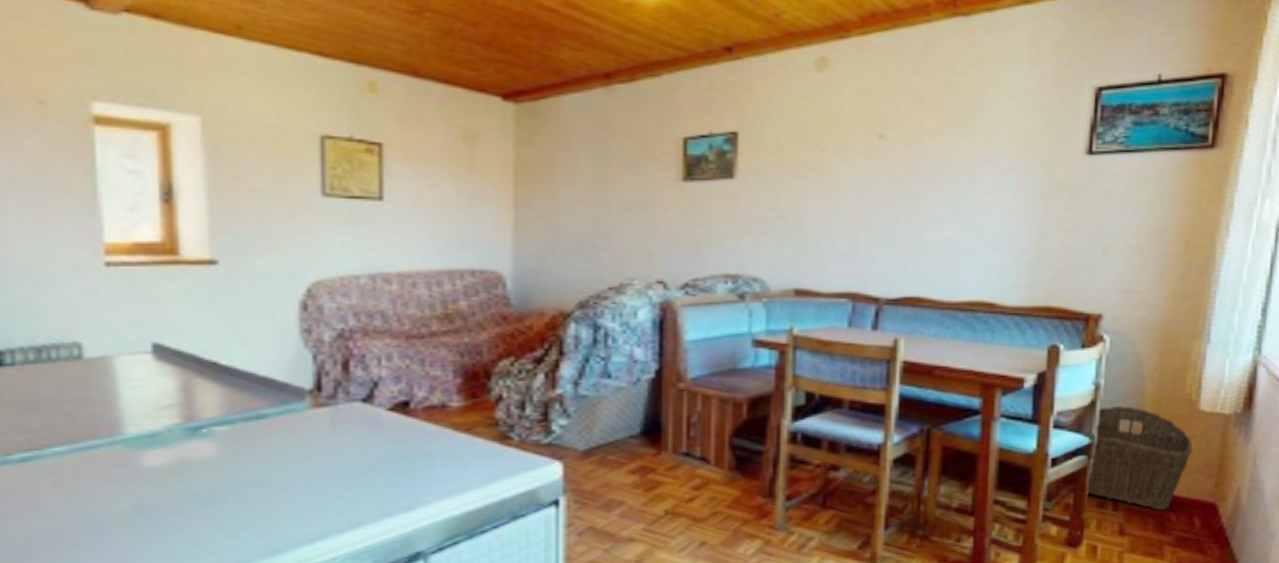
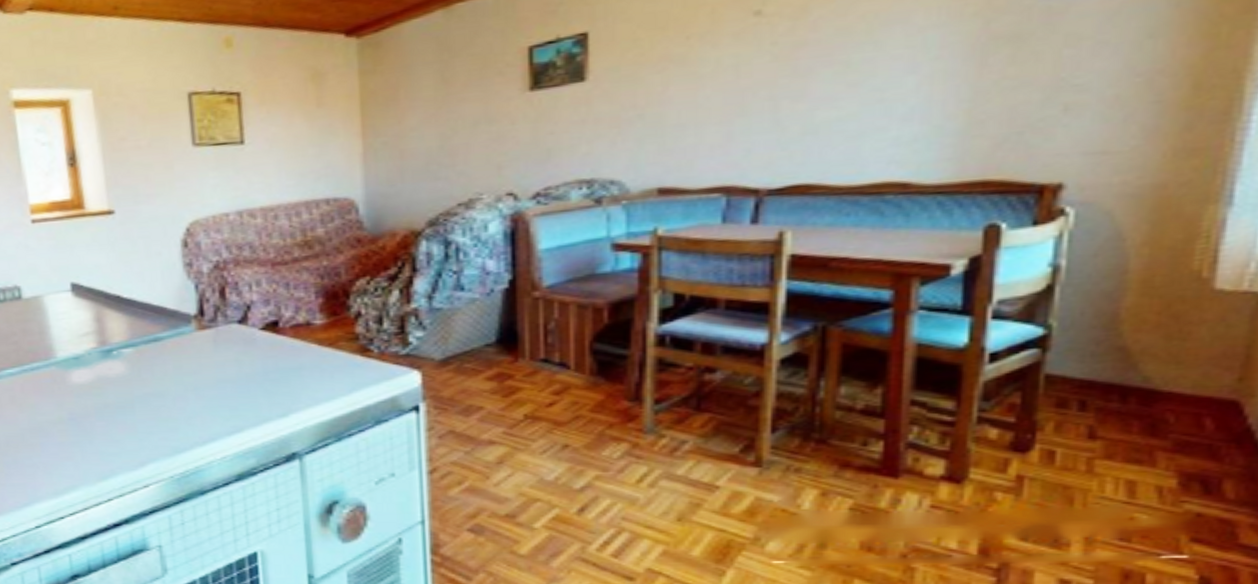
wicker basket: present [1088,406,1193,510] -> none [1041,289,1203,410]

